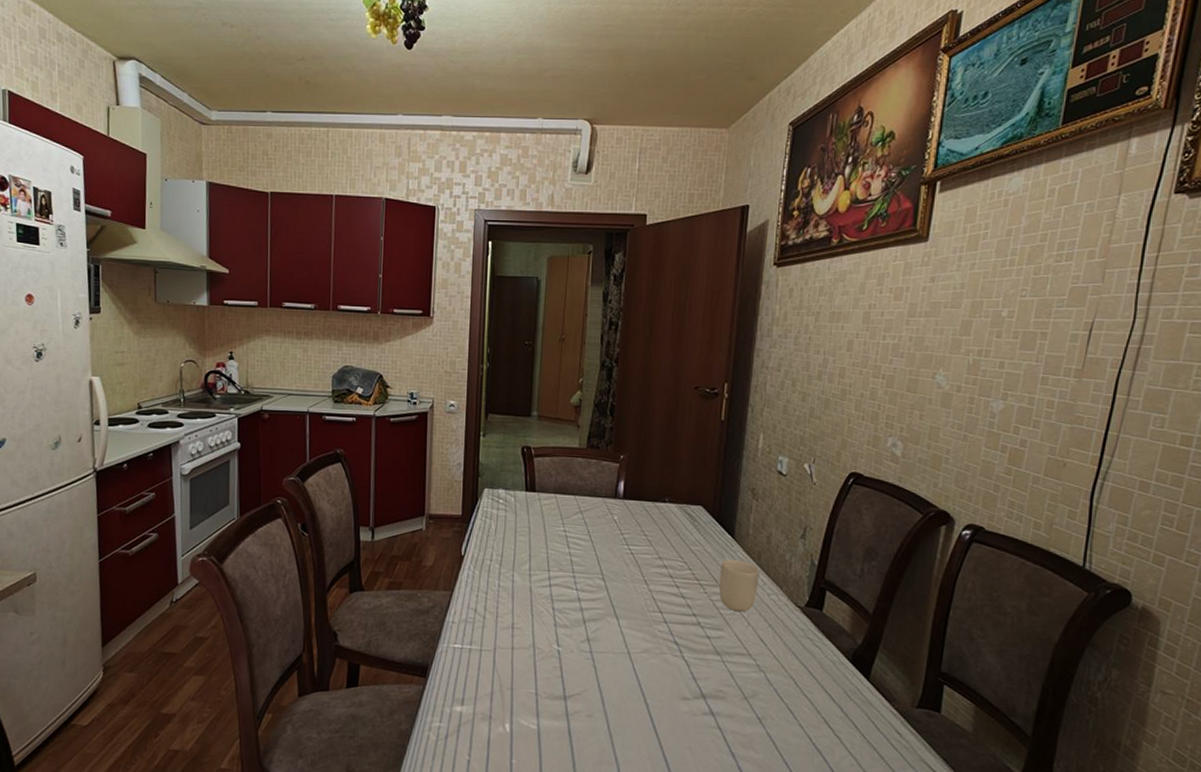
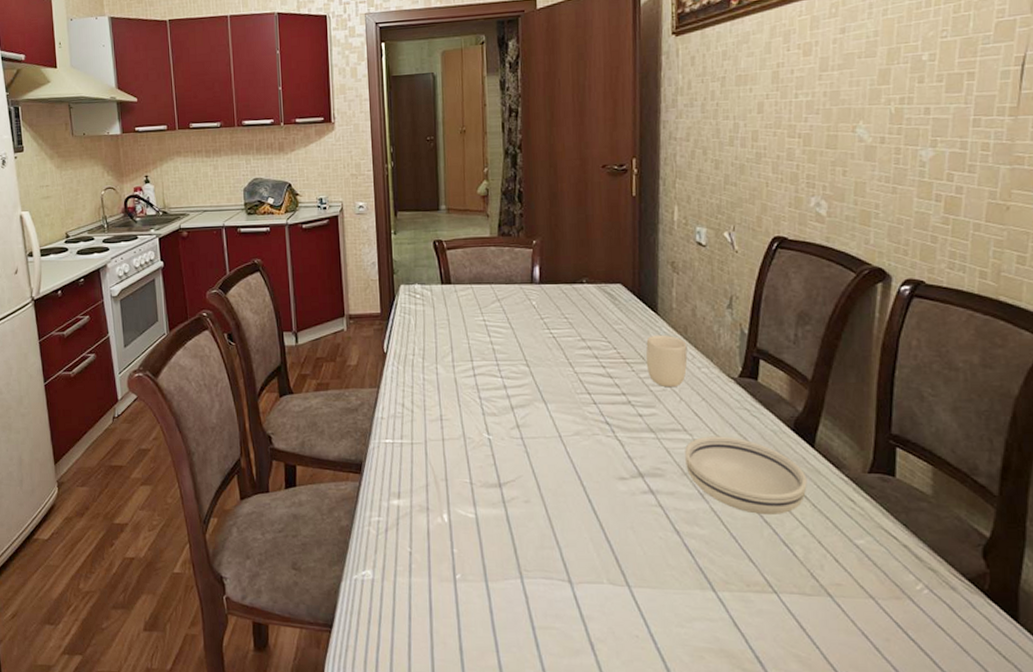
bowl: none [747,662,859,743] -> present [685,436,807,514]

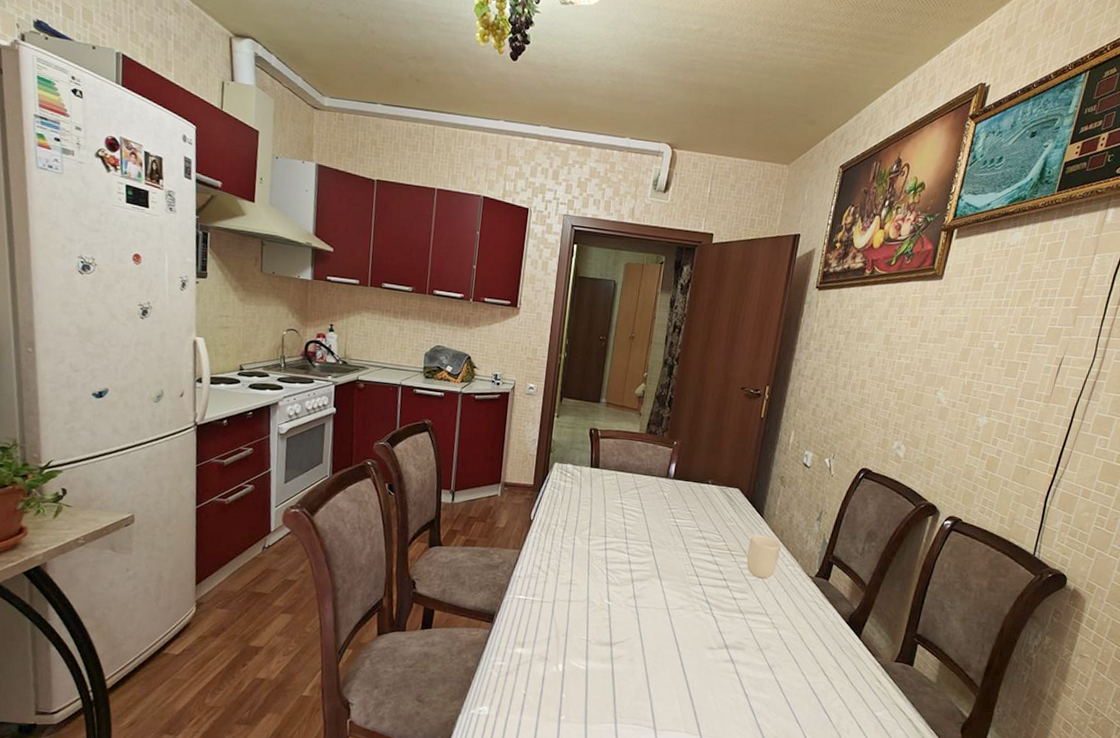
bowl: present [685,436,807,514] -> none [762,621,851,688]

